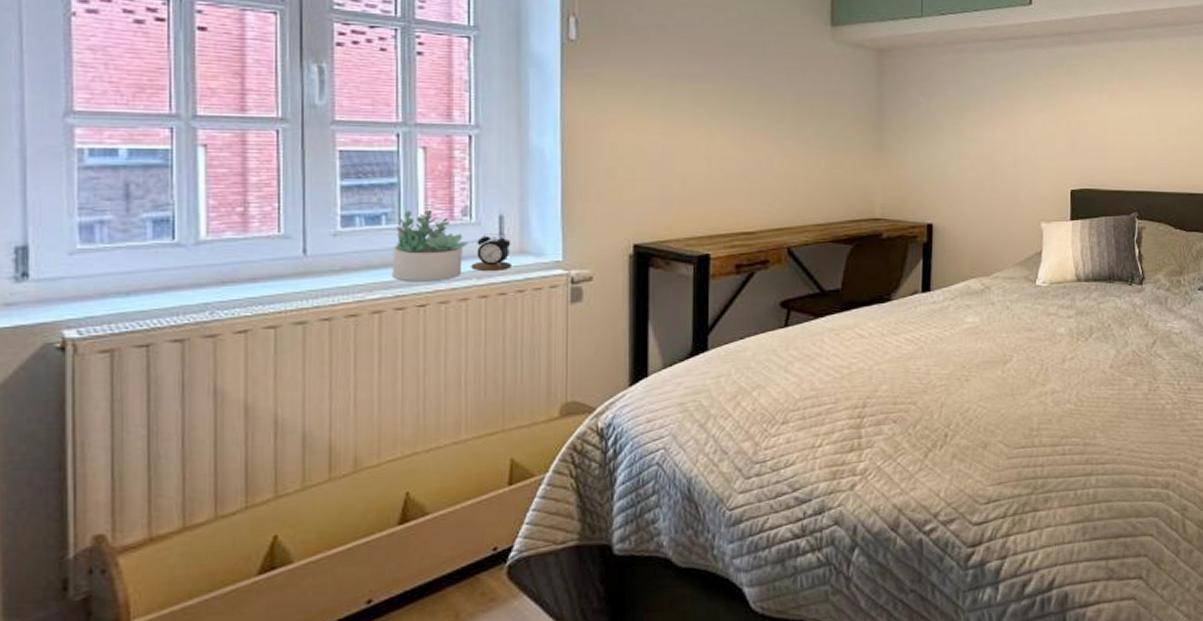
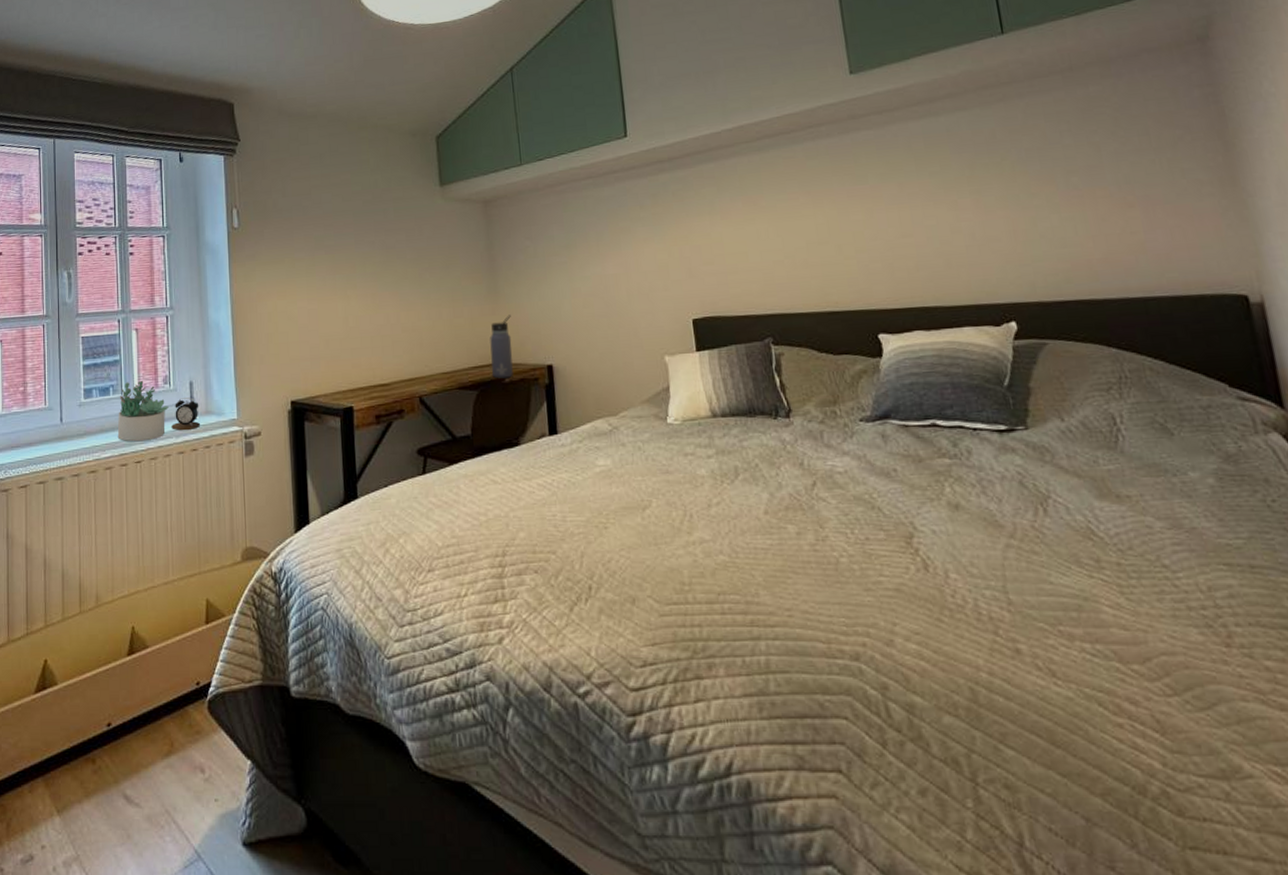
water bottle: none [868,170,895,234] -> present [490,314,513,379]

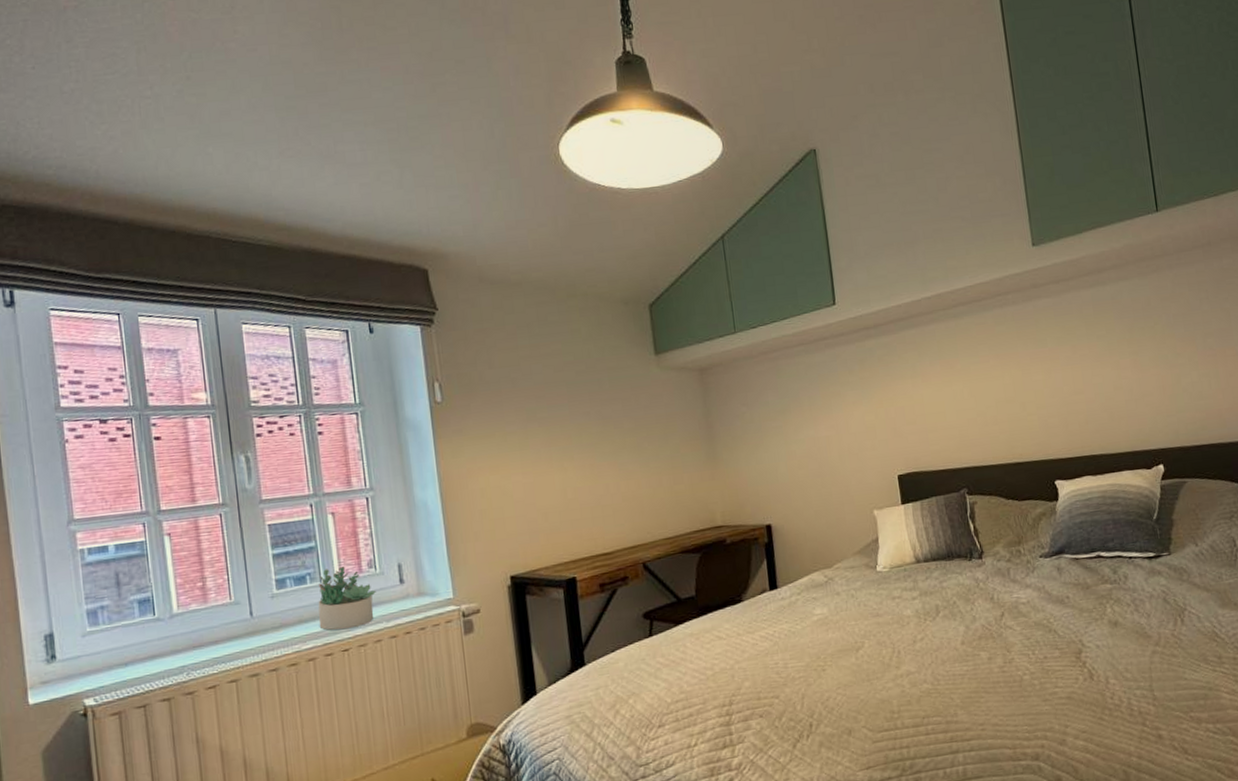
alarm clock: present [172,397,200,430] -> none [381,580,412,615]
water bottle: present [490,314,513,379] -> none [710,479,734,541]

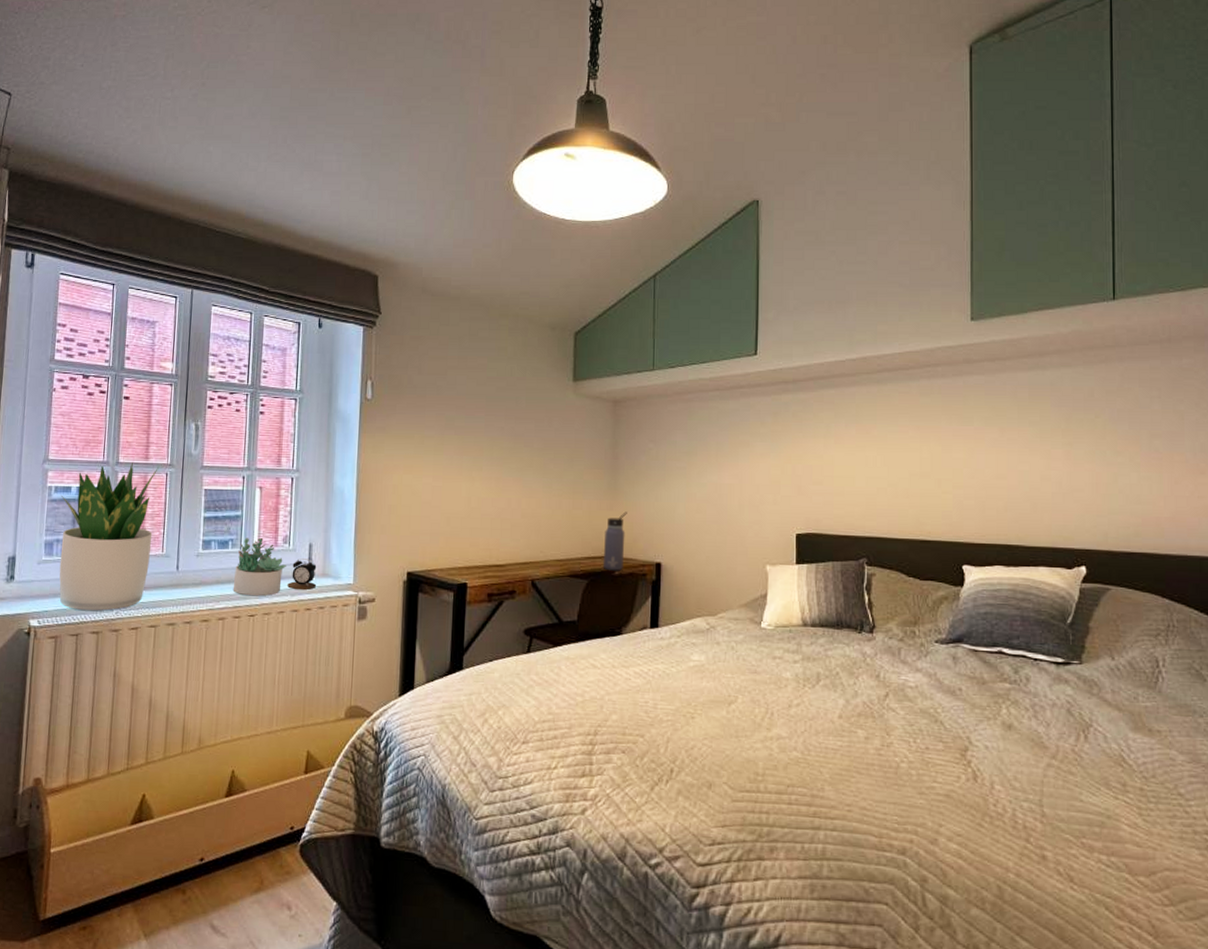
planter: none [96,508,218,680] -> present [59,462,160,612]
alarm clock: none [381,580,412,615] -> present [287,558,317,590]
water bottle: none [710,479,734,541] -> present [602,511,627,571]

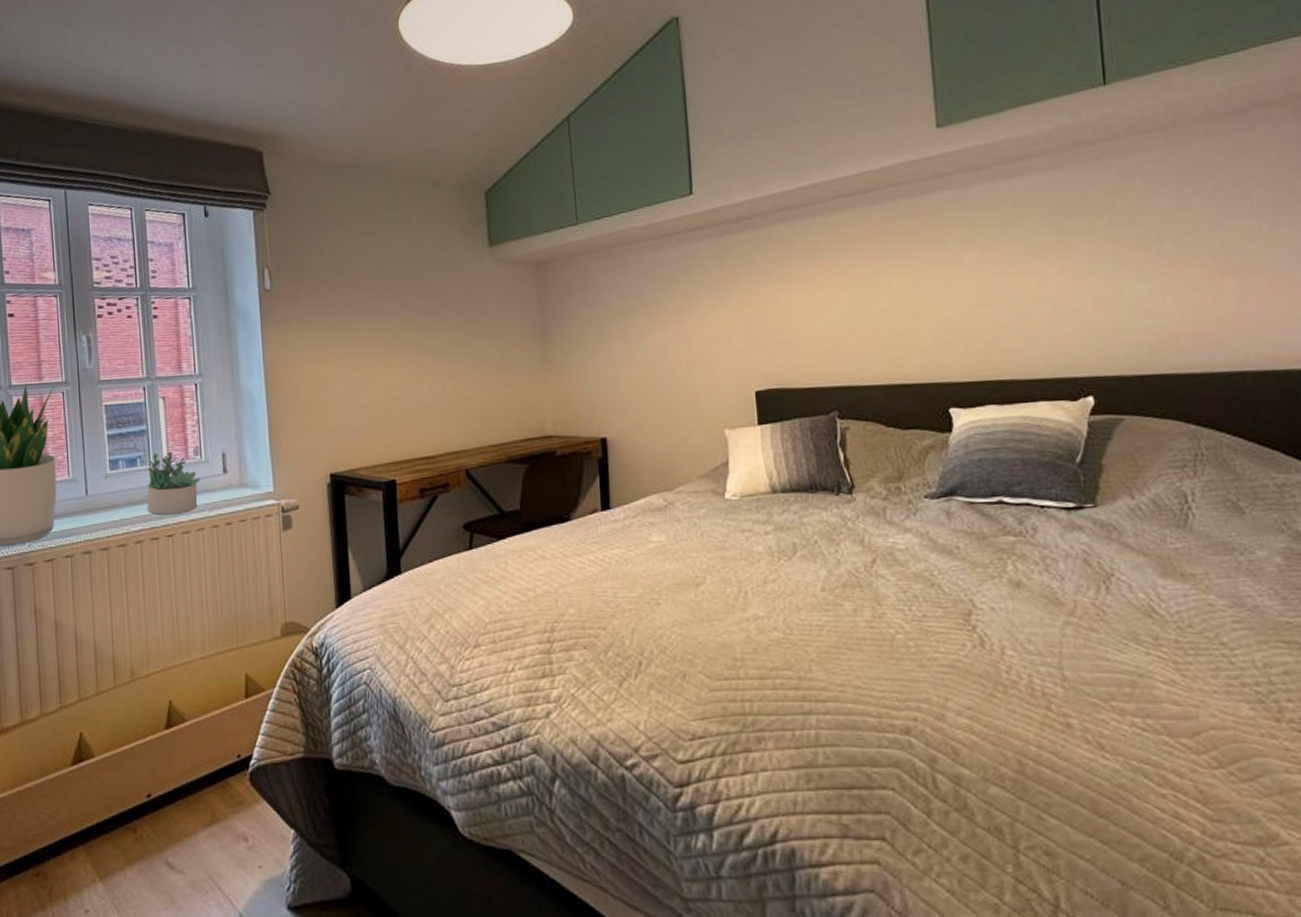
alarm clock: present [287,558,317,590] -> none [204,469,234,503]
water bottle: present [602,511,627,571] -> none [541,385,565,452]

